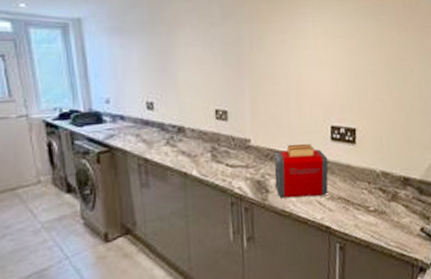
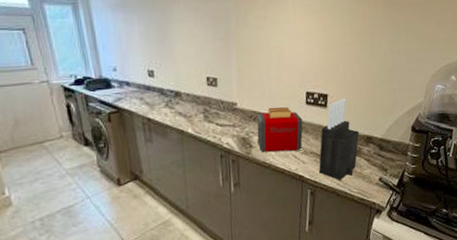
knife block: none [348,133,395,233] -> present [319,98,360,181]

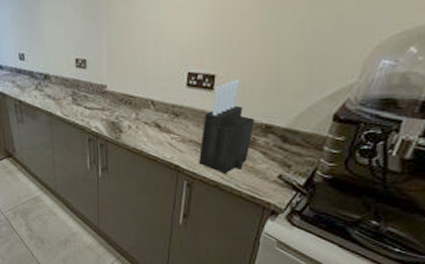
toaster: present [257,106,303,153] -> none [128,89,182,139]

